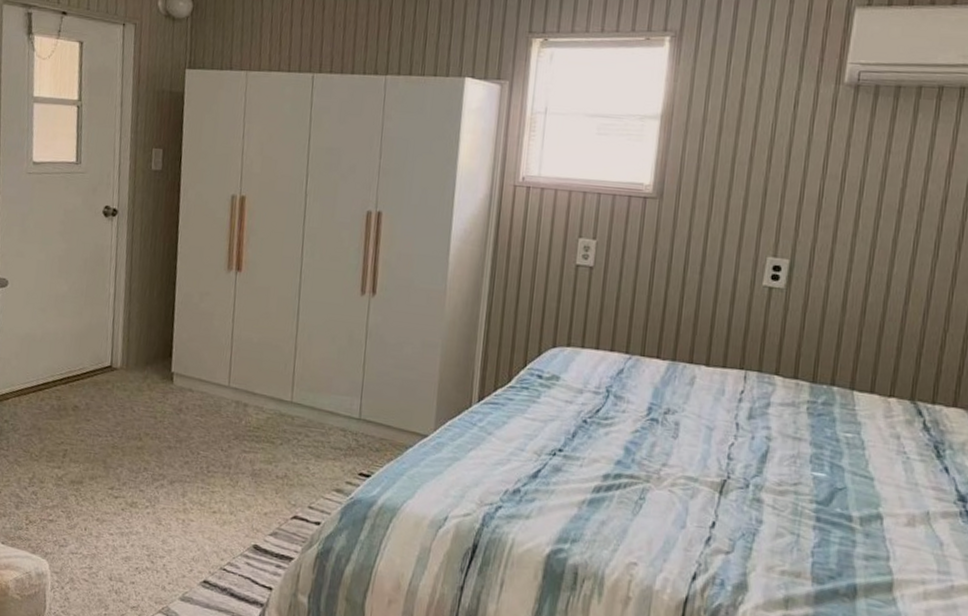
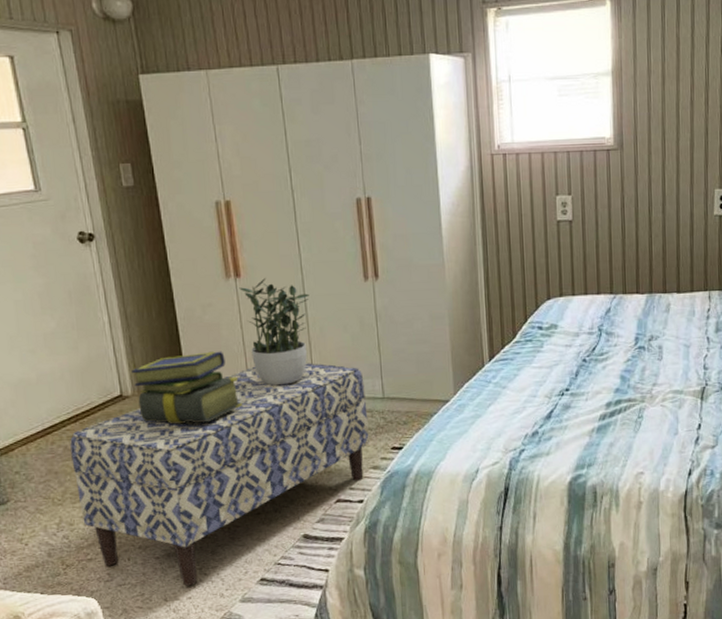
bench: none [52,361,343,571] -> present [70,363,369,586]
stack of books: none [124,336,221,409] -> present [132,351,243,424]
potted plant: none [237,276,304,386] -> present [239,278,309,386]

